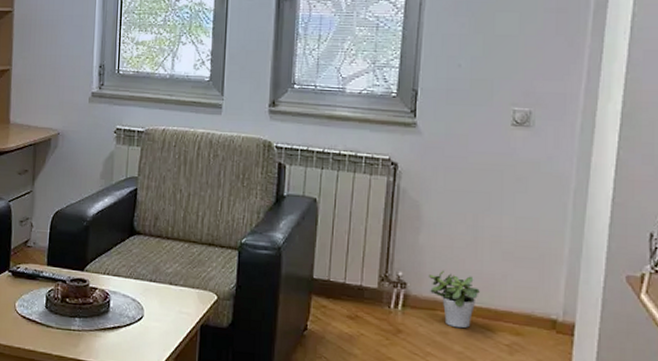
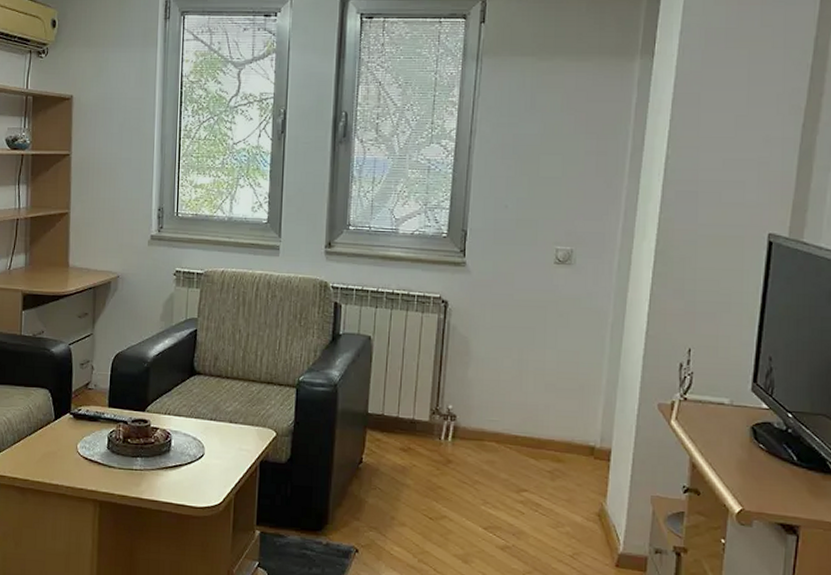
potted plant: present [428,270,480,329] -> none [476,402,524,457]

